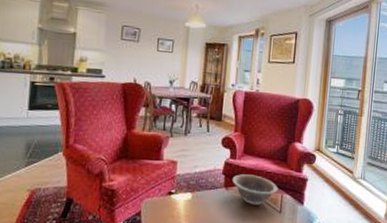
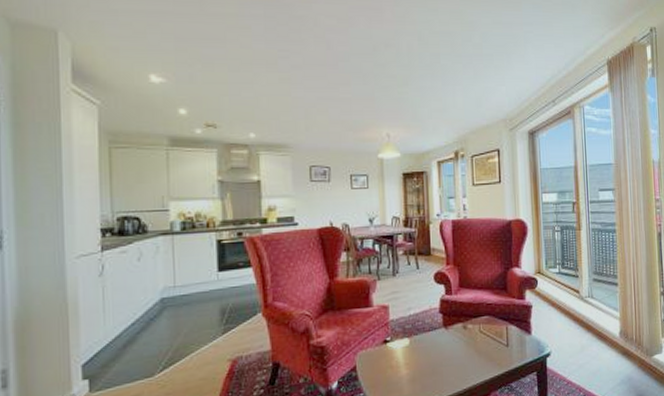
decorative bowl: present [232,174,278,206] -> none [450,309,502,342]

